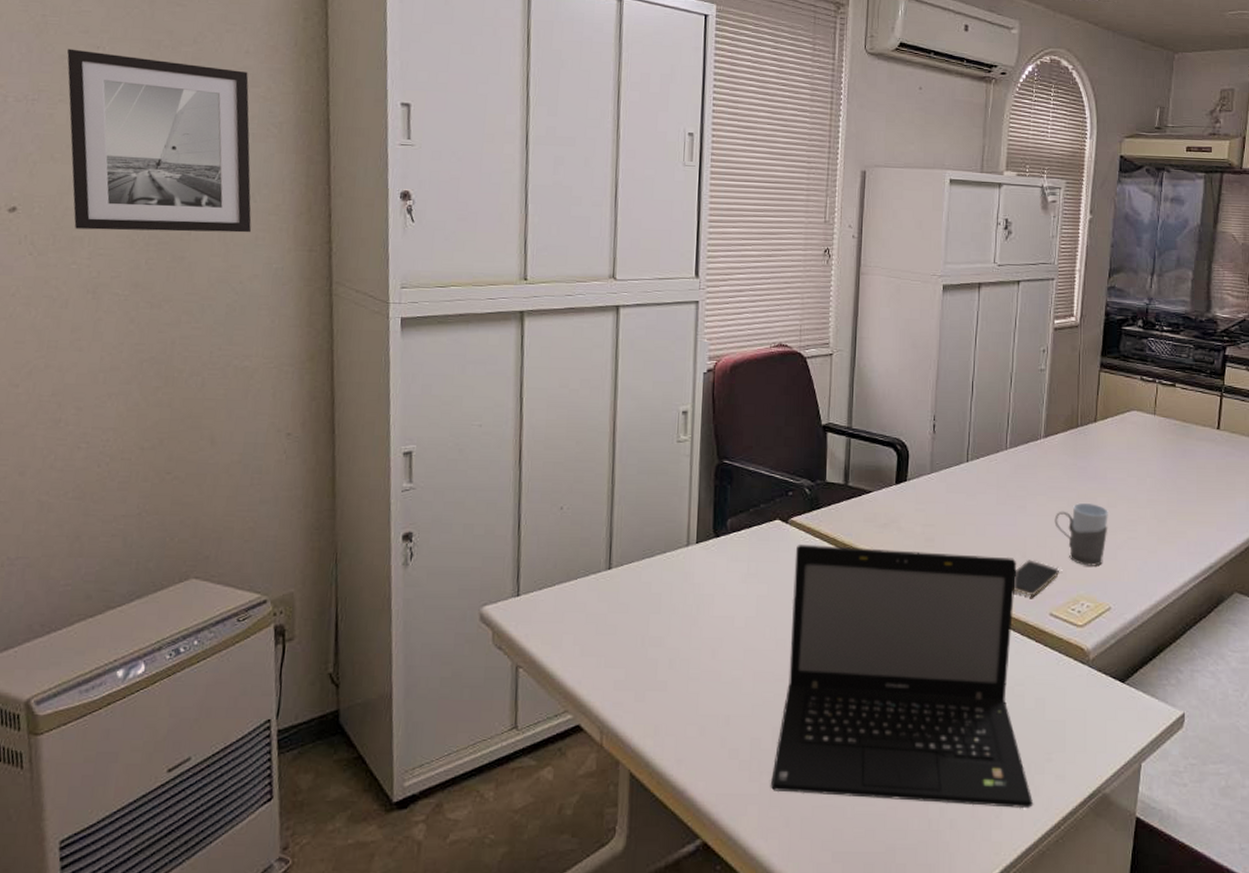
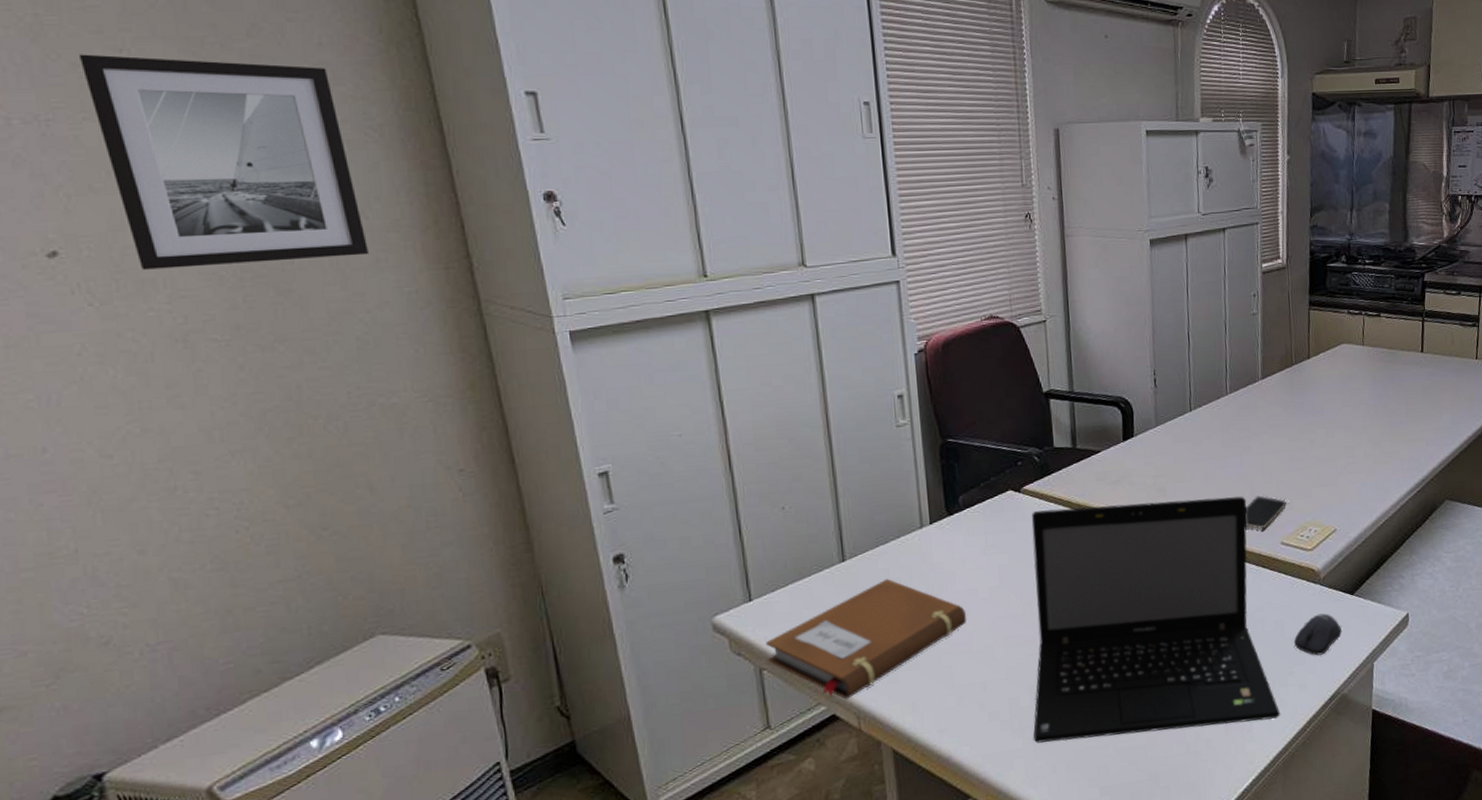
notebook: none [525,592,720,711] -> present [766,578,967,700]
mug: present [1054,503,1108,566] -> none [1278,436,1328,495]
computer mouse: none [1055,698,1109,745] -> present [1294,613,1343,656]

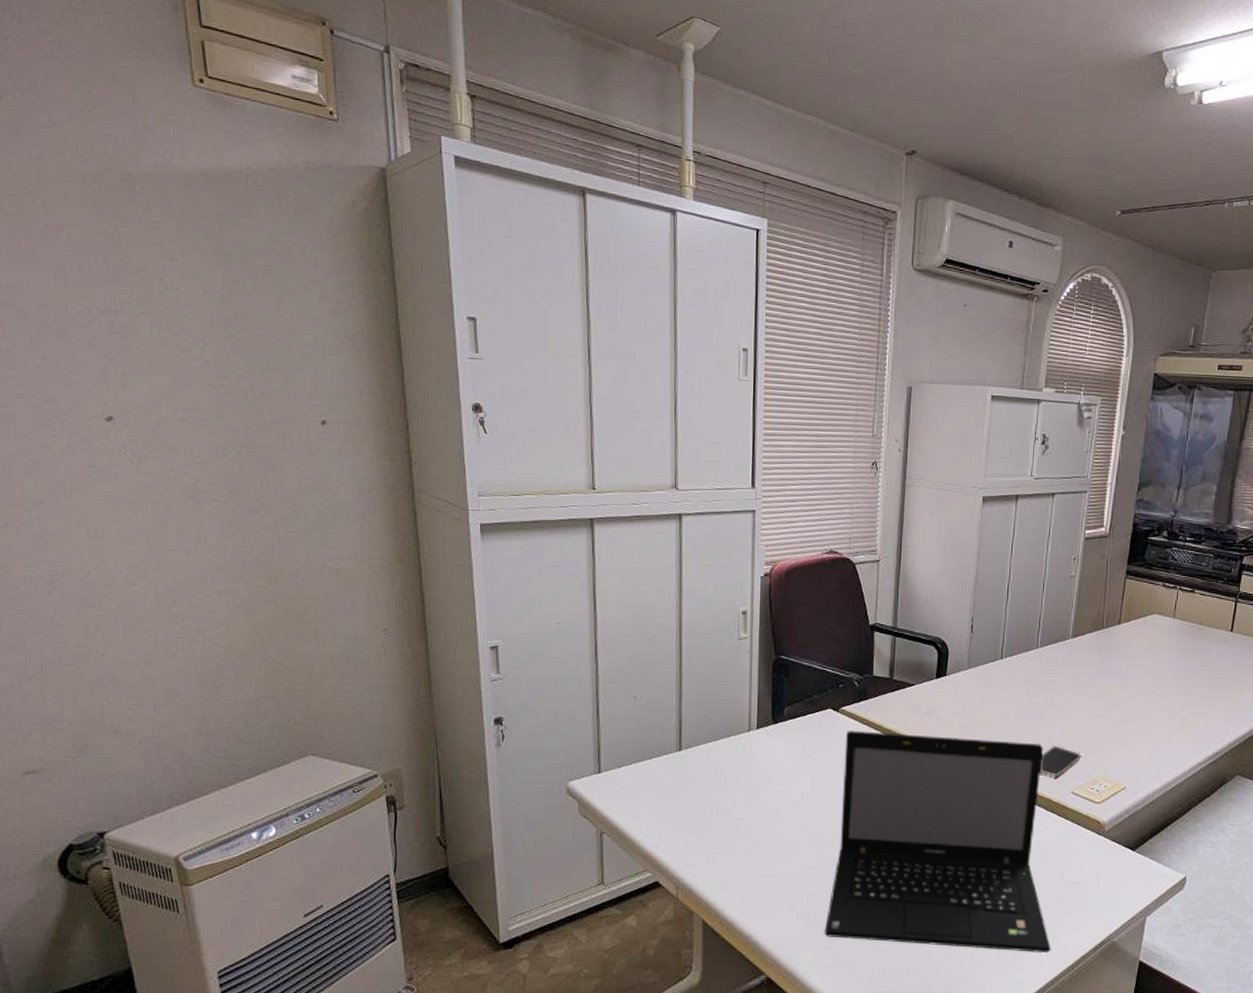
wall art: present [80,54,368,270] -> none [143,260,334,443]
notebook: present [766,578,967,700] -> none [608,771,779,870]
computer mouse: present [1294,613,1343,656] -> none [1072,863,1120,902]

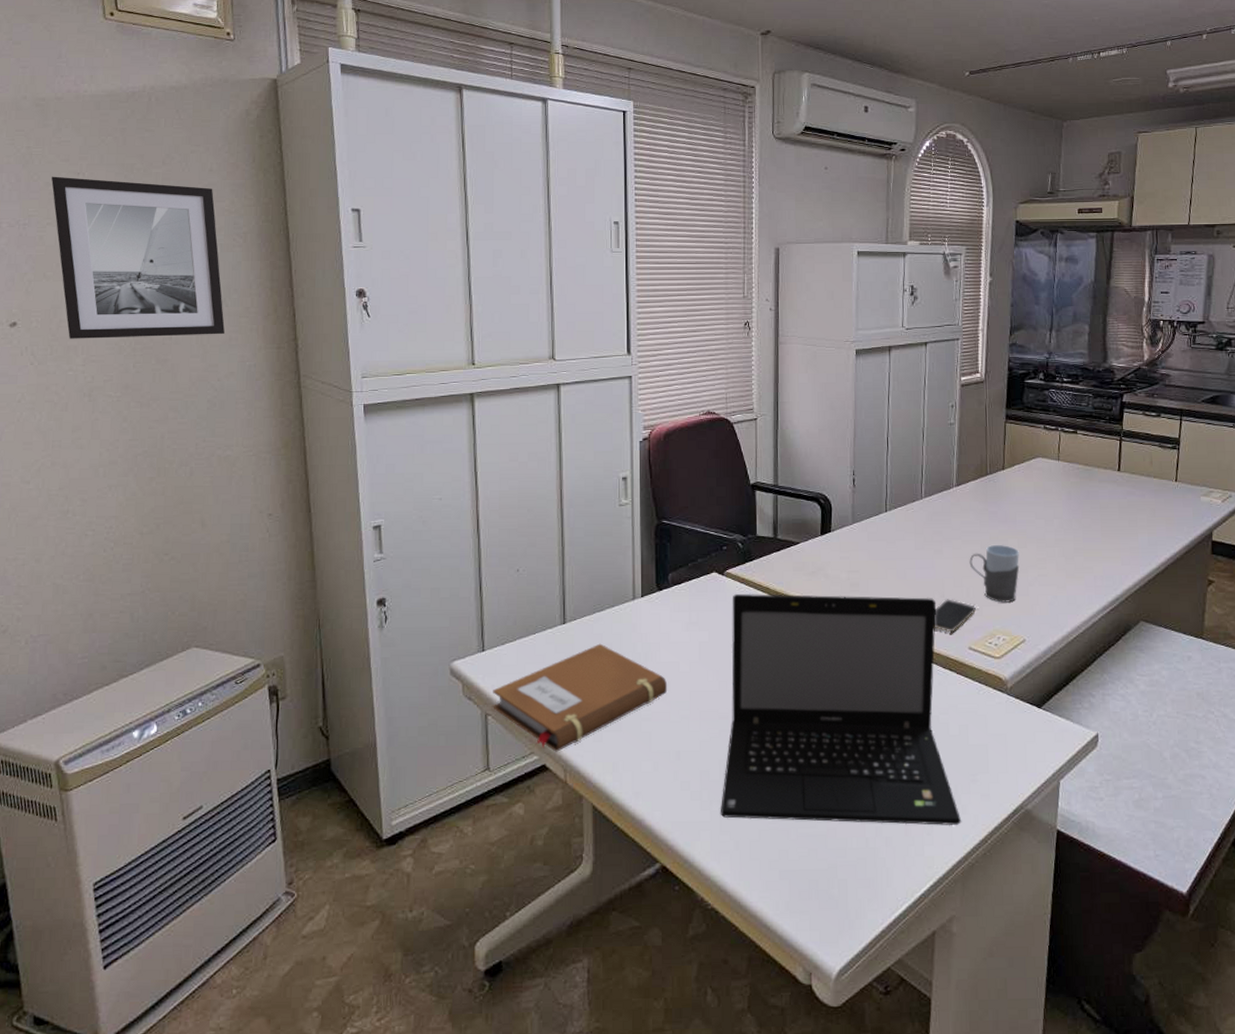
wall art: none [143,260,334,443] -> present [51,176,225,339]
notebook: none [608,771,779,870] -> present [493,643,668,752]
mug: none [1078,696,1128,752] -> present [969,545,1020,603]

